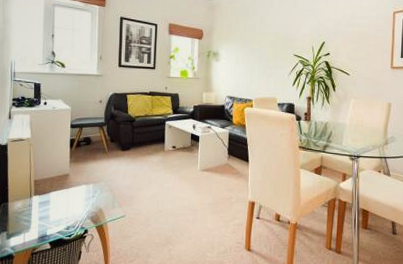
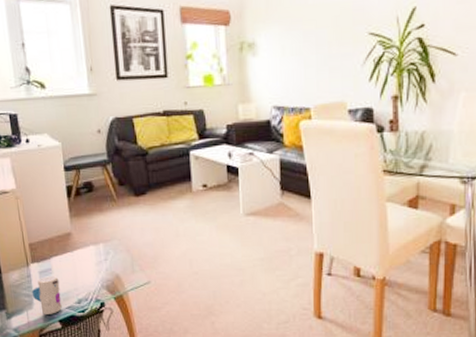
toy: none [30,206,54,237] -> present [31,276,62,314]

